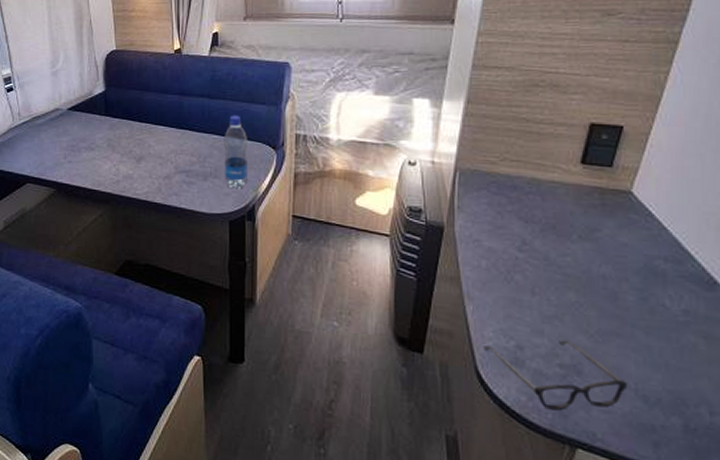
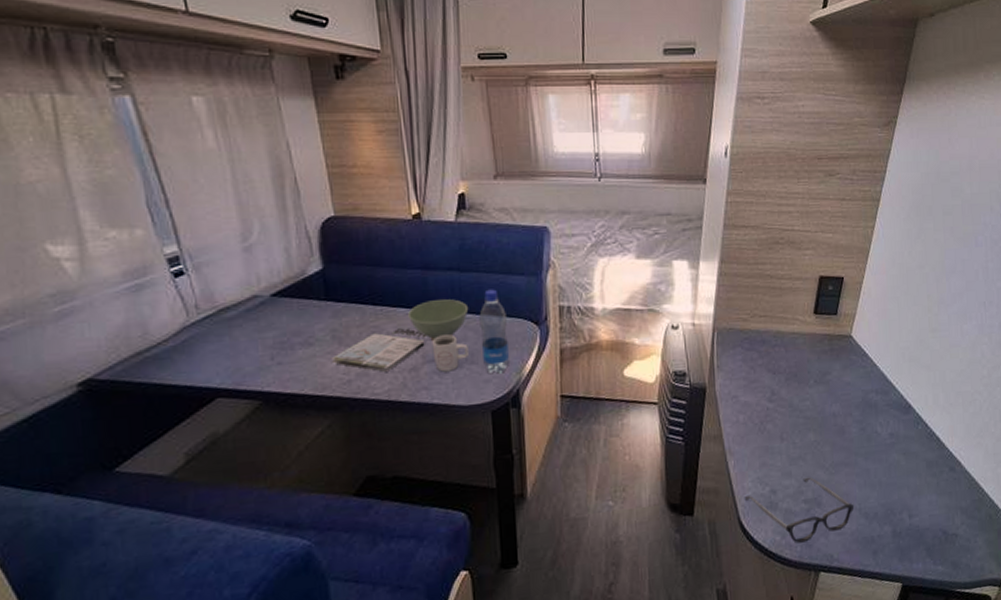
magazine: none [106,142,179,177] -> present [331,328,426,372]
bowl: none [166,121,216,155] -> present [408,299,469,341]
mug: none [183,151,214,182] -> present [432,334,470,372]

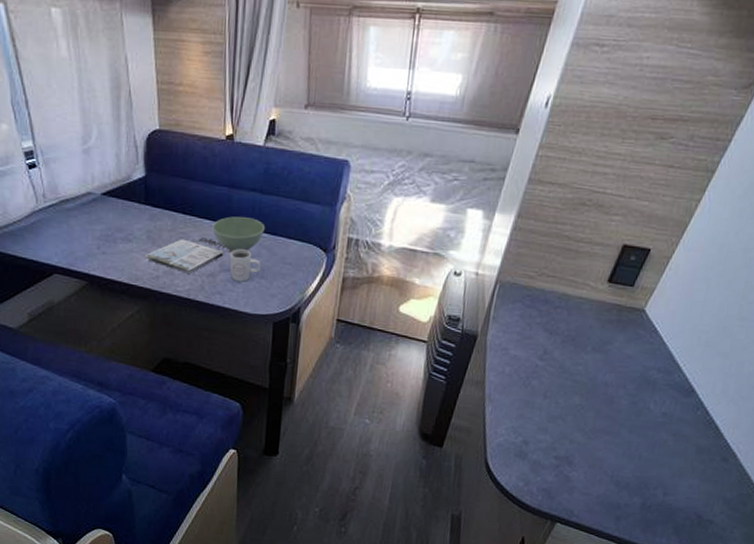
bottle: present [479,289,509,374] -> none [272,213,299,291]
eyeglasses: present [744,477,853,543] -> none [495,436,606,493]

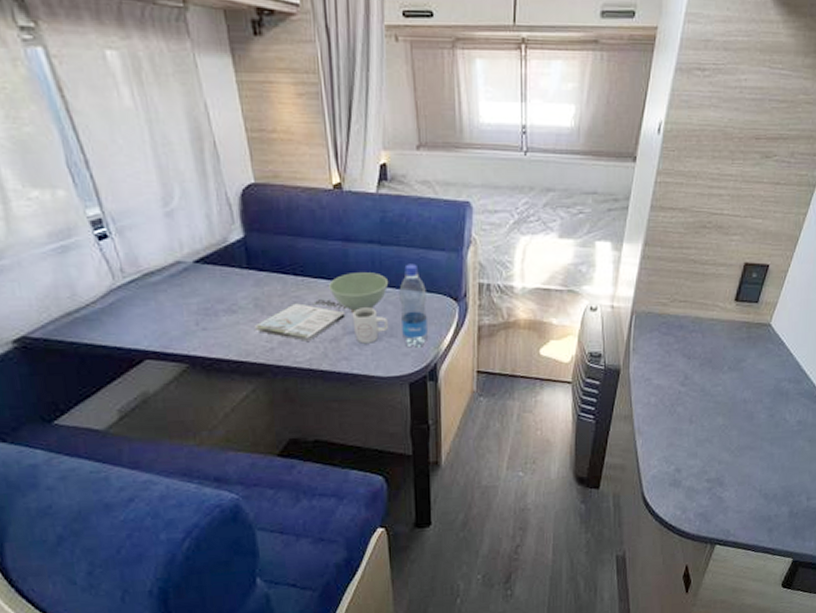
bottle: none [272,213,299,291] -> present [399,264,428,348]

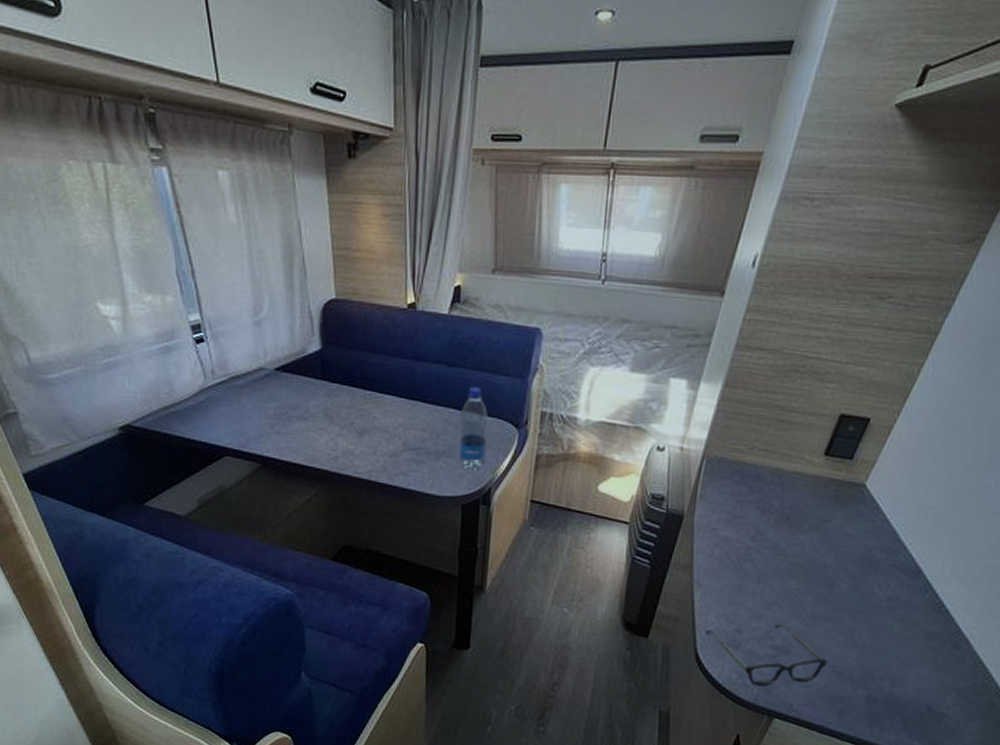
magazine: present [253,299,347,341] -> none [322,414,409,453]
bowl: present [329,272,389,313] -> none [394,391,452,430]
mug: present [352,307,389,344] -> none [413,426,448,462]
eyeglasses: none [649,458,754,518] -> present [705,623,827,686]

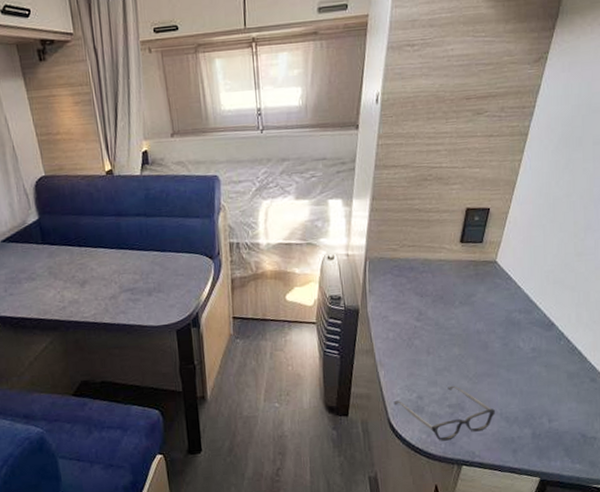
bottle: present [459,386,488,471] -> none [163,230,189,300]

